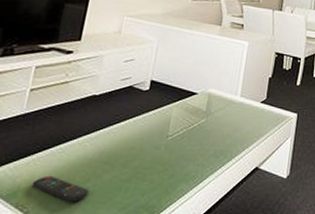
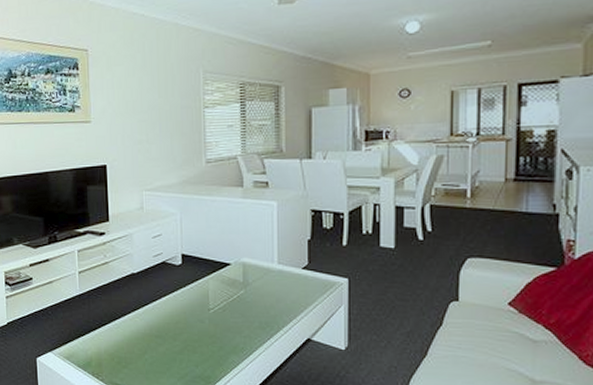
remote control: present [31,175,89,202] -> none [100,348,148,372]

